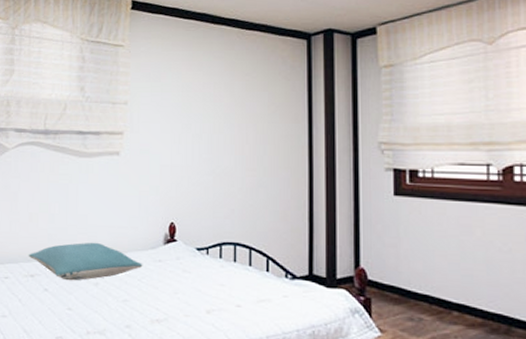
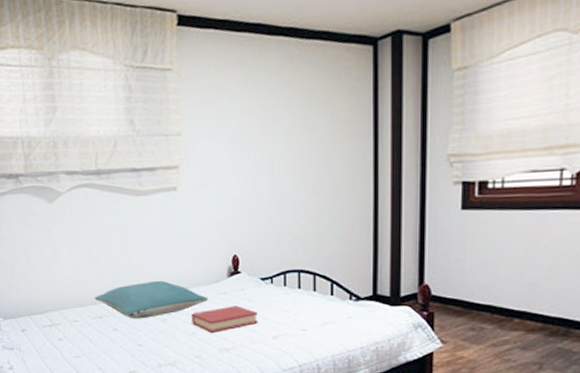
hardback book: none [124,274,192,302] -> present [191,306,258,333]

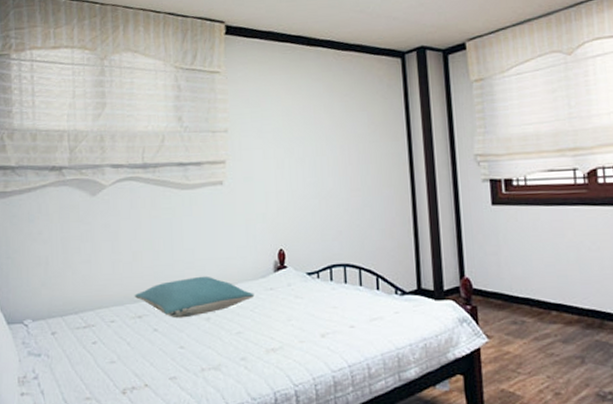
hardback book: present [191,306,258,333] -> none [237,302,305,332]

